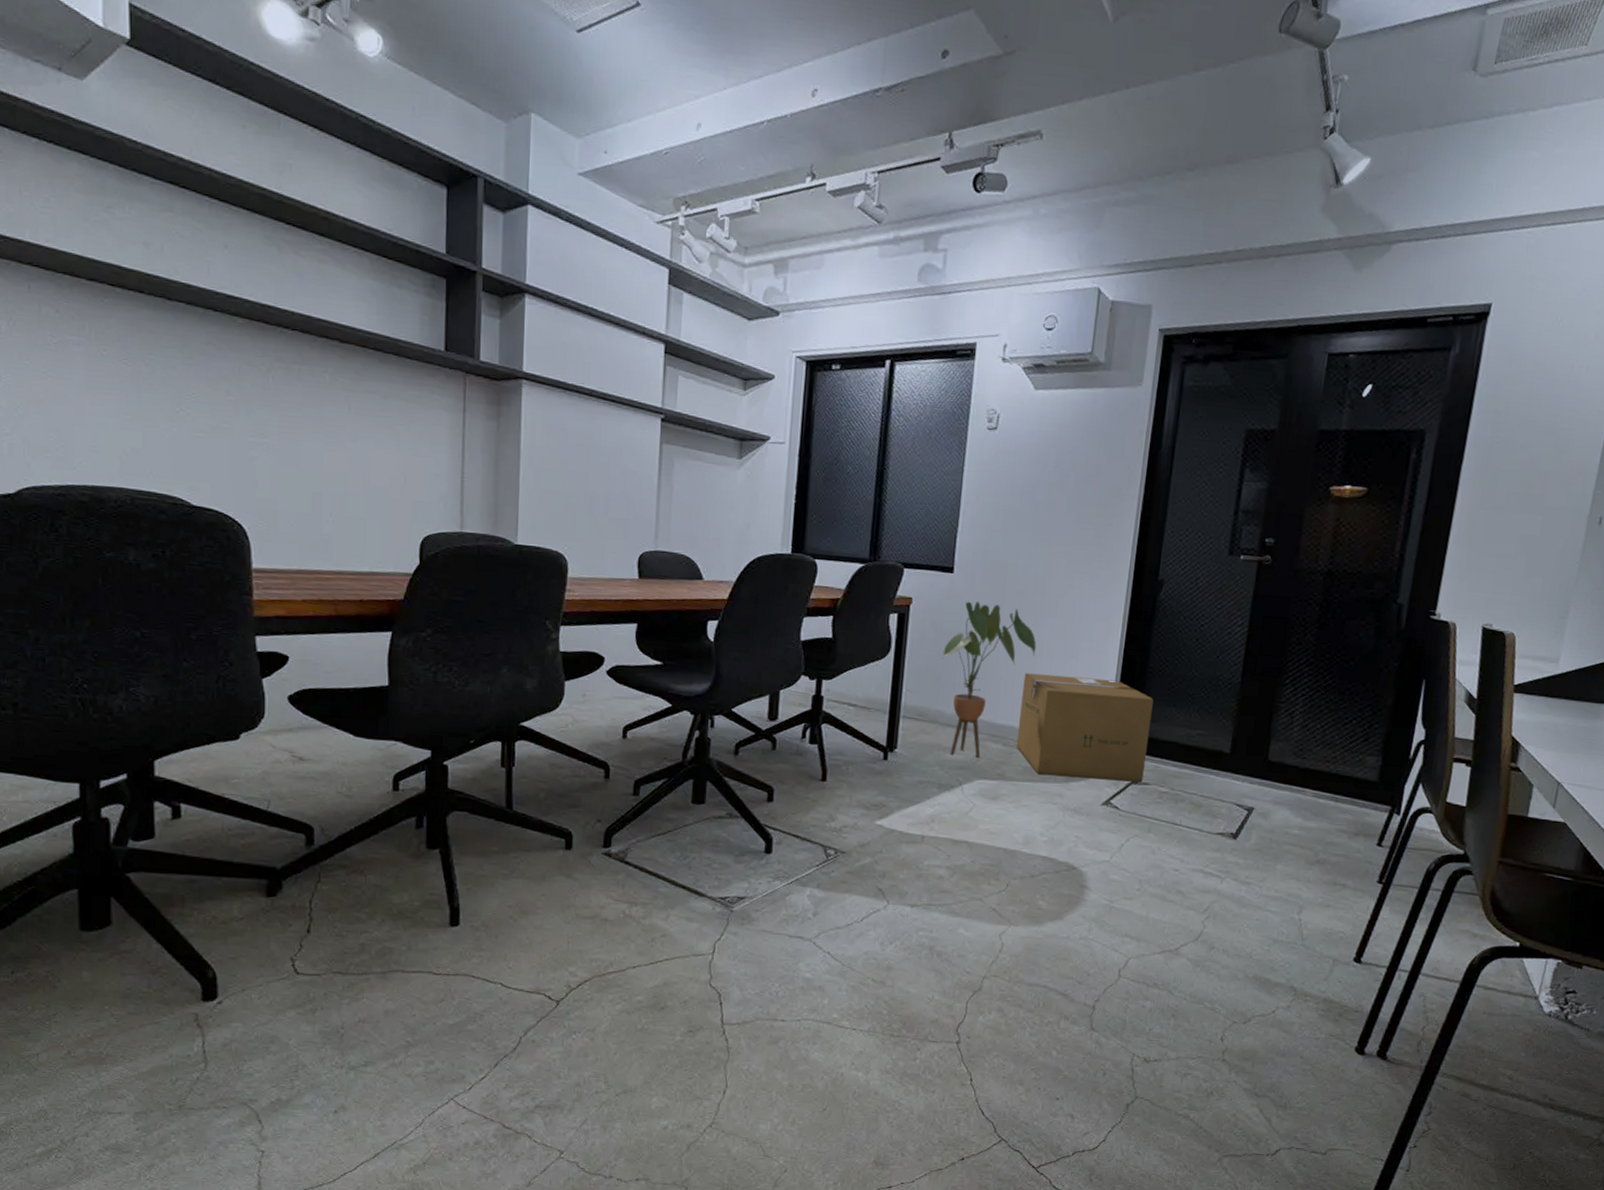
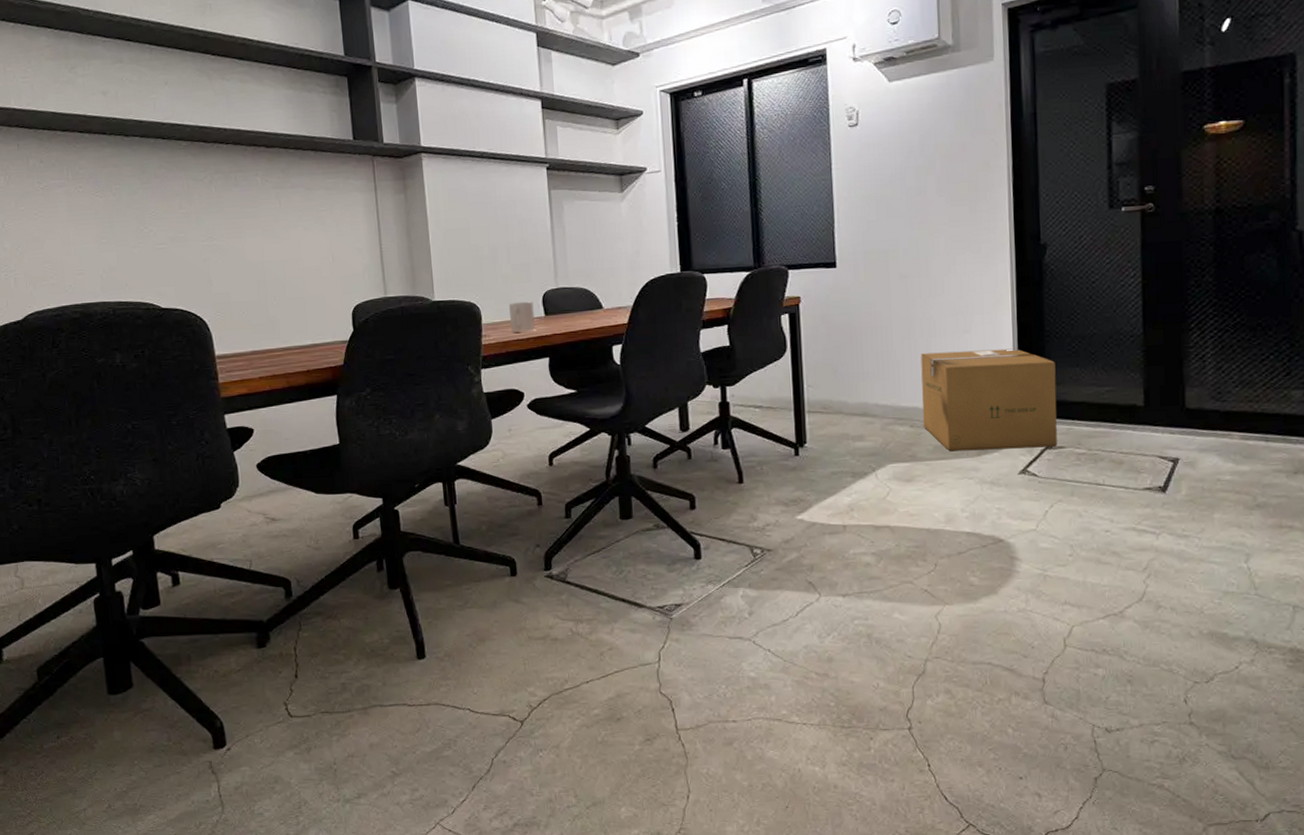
mug: none [599,558,627,593] -> present [509,301,535,333]
house plant: present [942,601,1037,758] -> none [837,291,929,444]

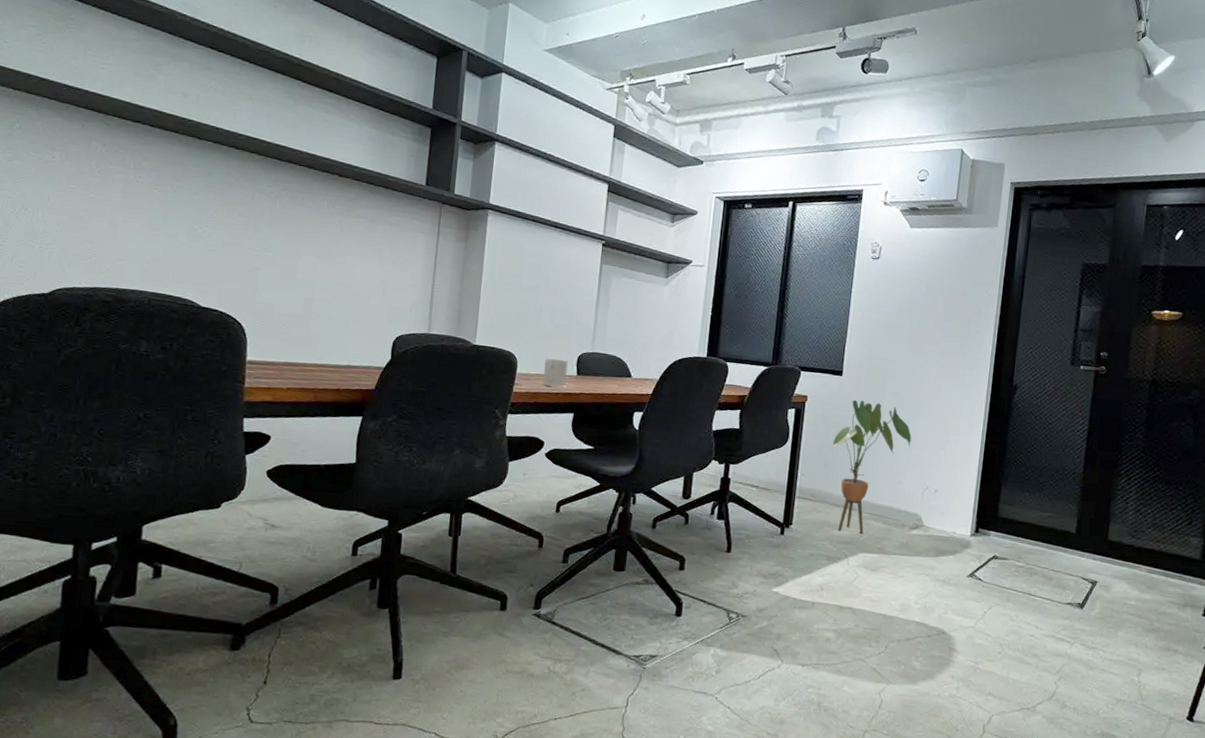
house plant: none [837,291,929,444] -> present [832,399,912,534]
box: present [920,348,1057,452] -> none [894,461,1010,558]

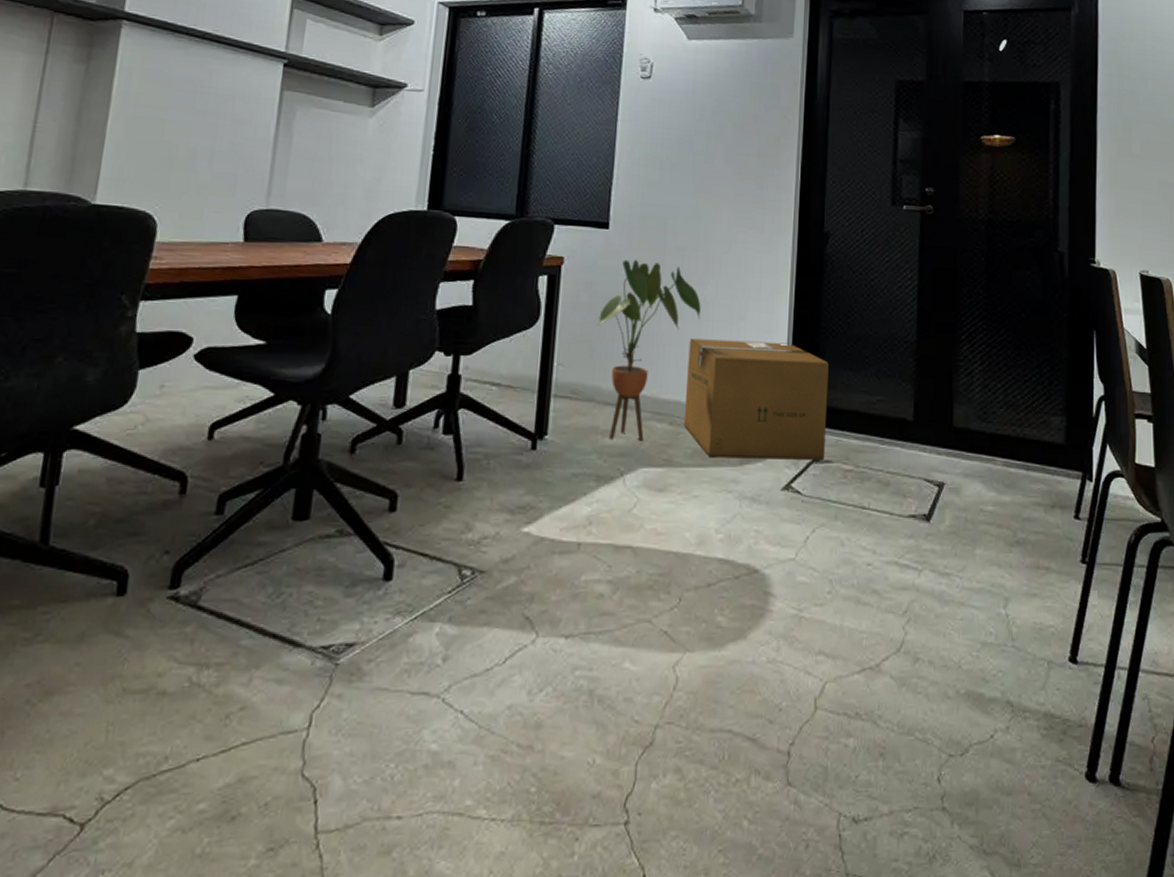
mug: present [543,358,568,388] -> none [193,219,232,260]
box: none [894,461,1010,558] -> present [683,338,829,460]

